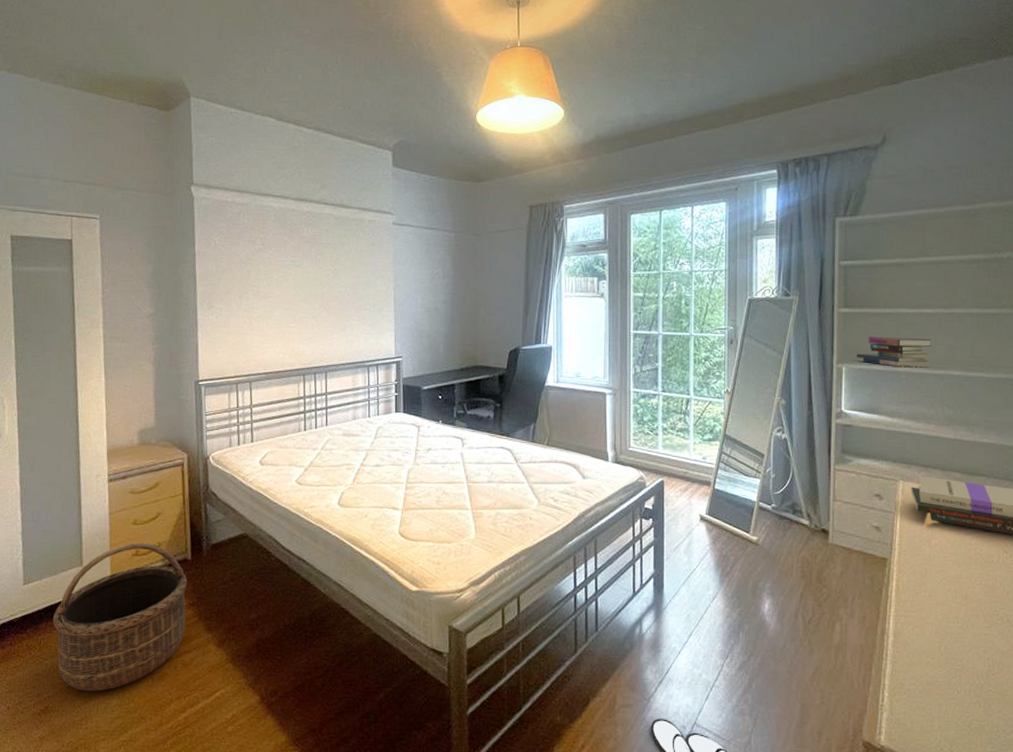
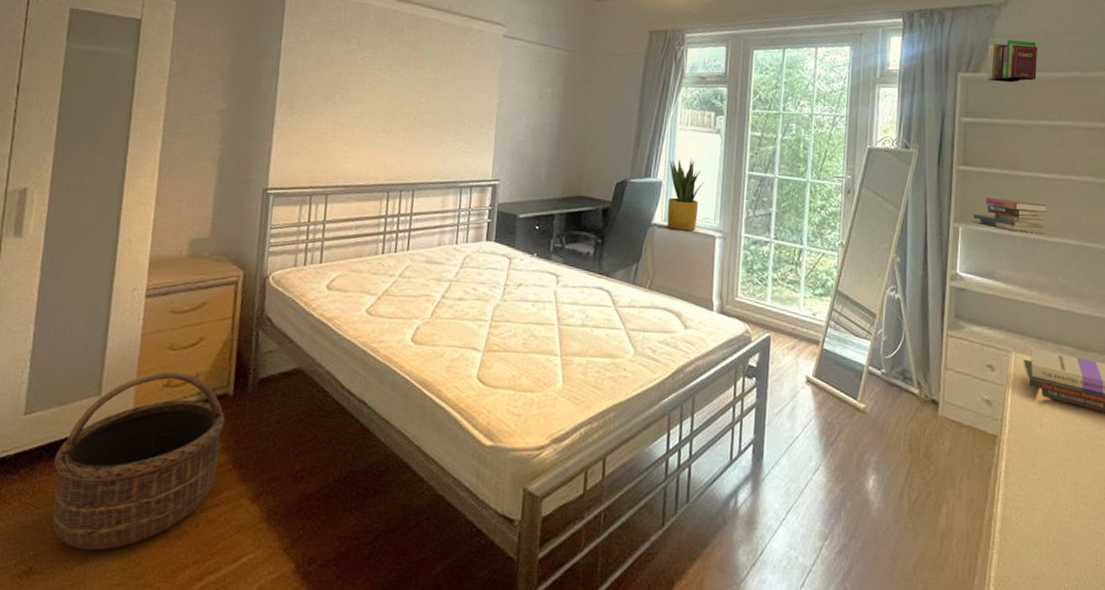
planter: none [558,323,592,390] -> present [666,158,705,231]
books: none [866,179,917,223] -> present [988,40,1037,83]

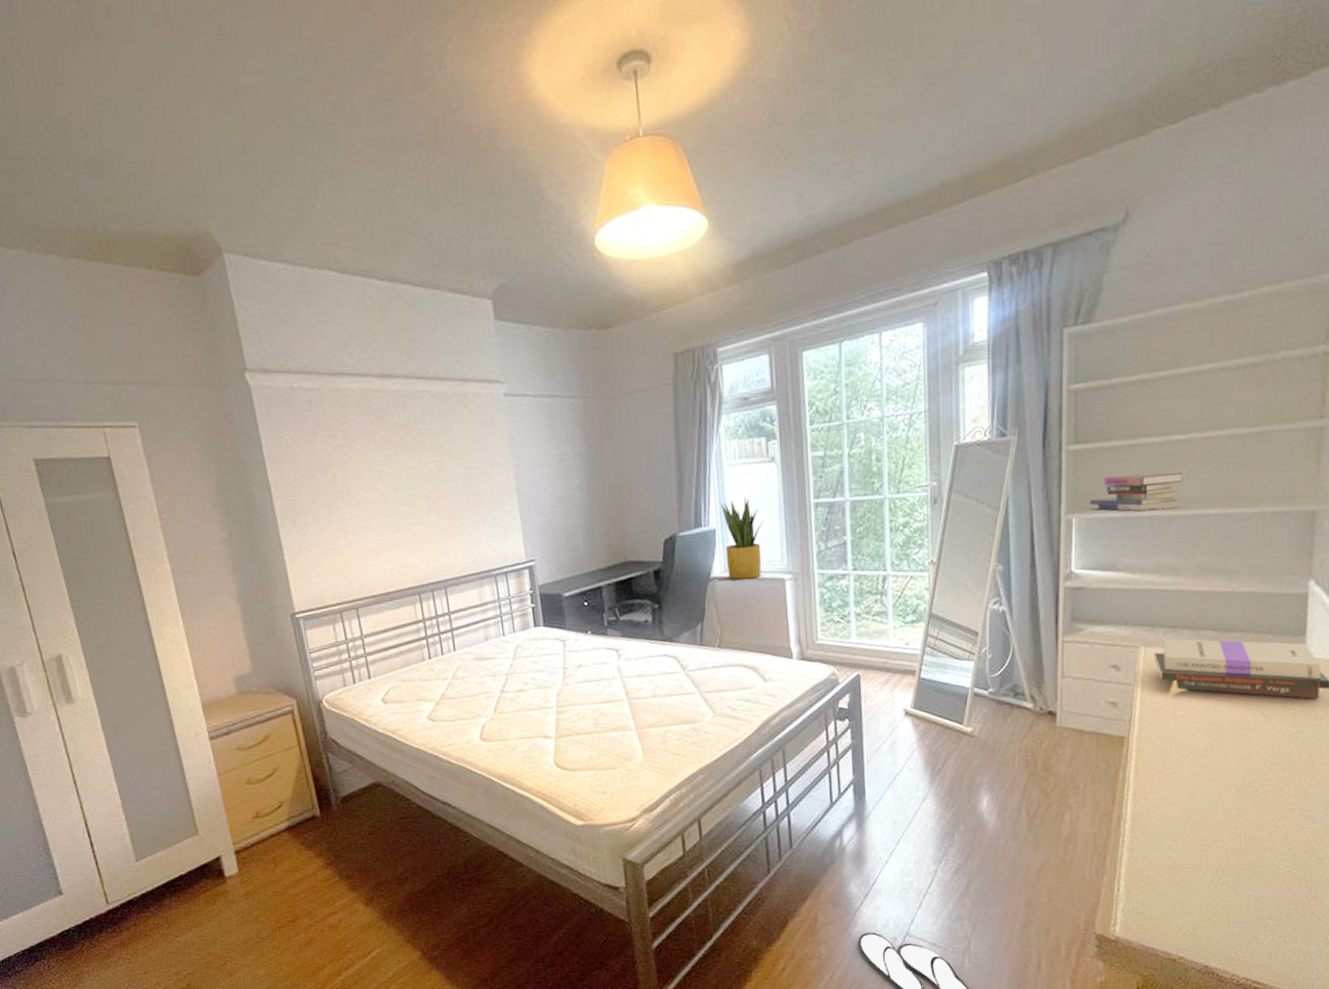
basket: present [52,371,226,551] -> none [176,802,327,965]
books: present [988,40,1037,83] -> none [1103,266,1168,332]

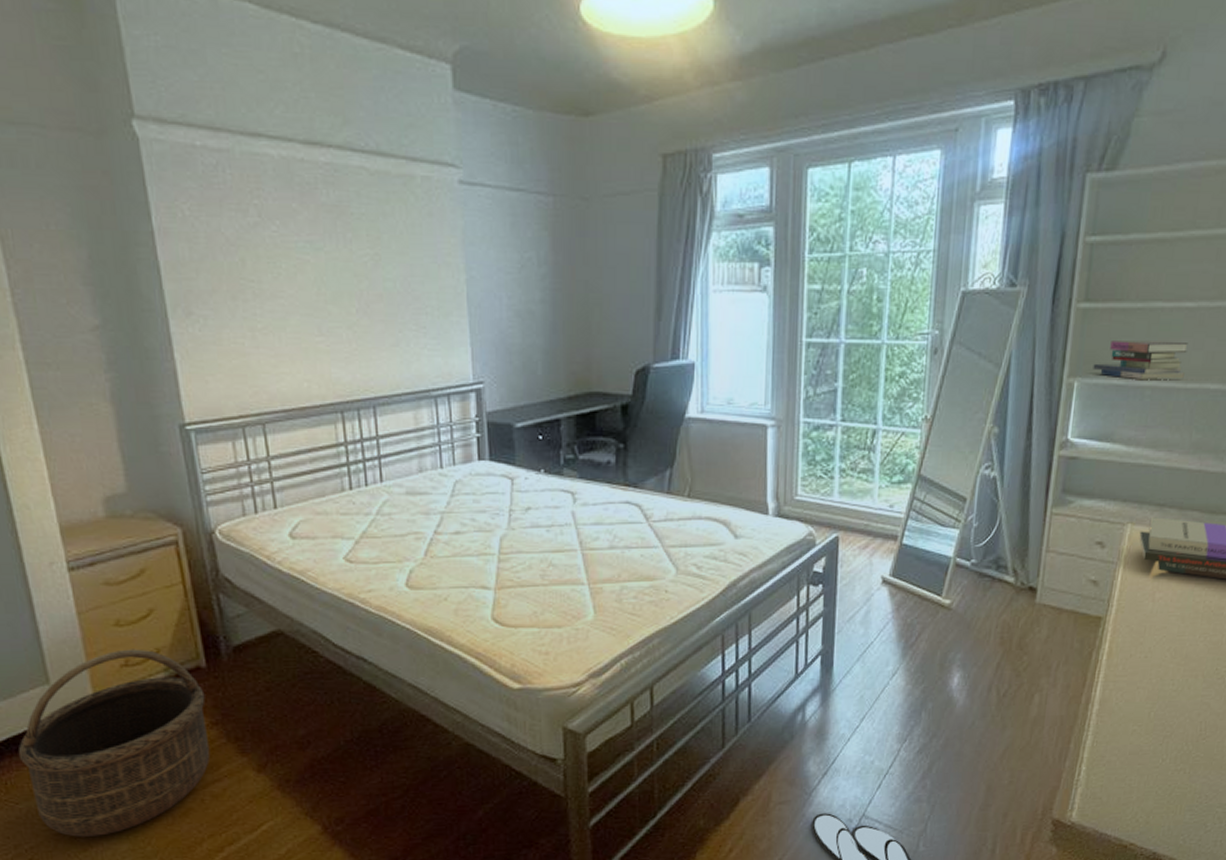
basket: none [176,802,327,965] -> present [18,649,211,837]
planter: present [721,497,764,580] -> none [703,329,750,422]

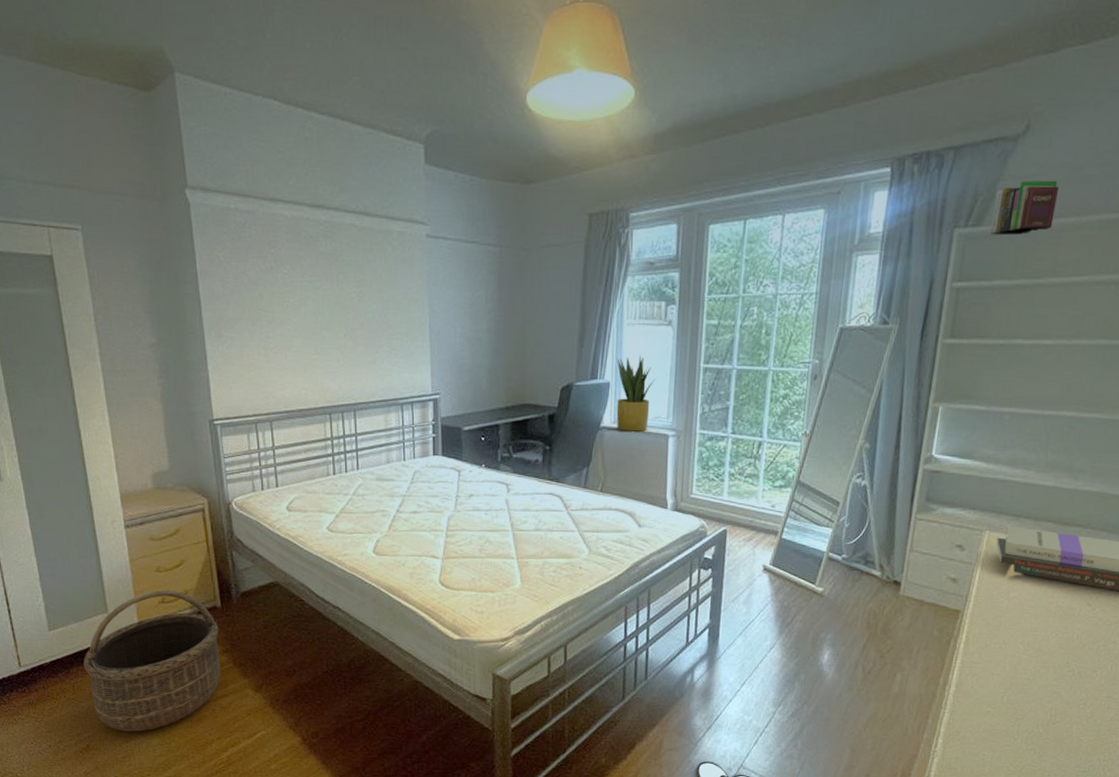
planter: none [703,329,750,422] -> present [616,355,656,432]
books: present [1093,339,1188,381] -> none [956,371,1046,407]
books: none [1126,116,1198,182] -> present [990,180,1059,236]

